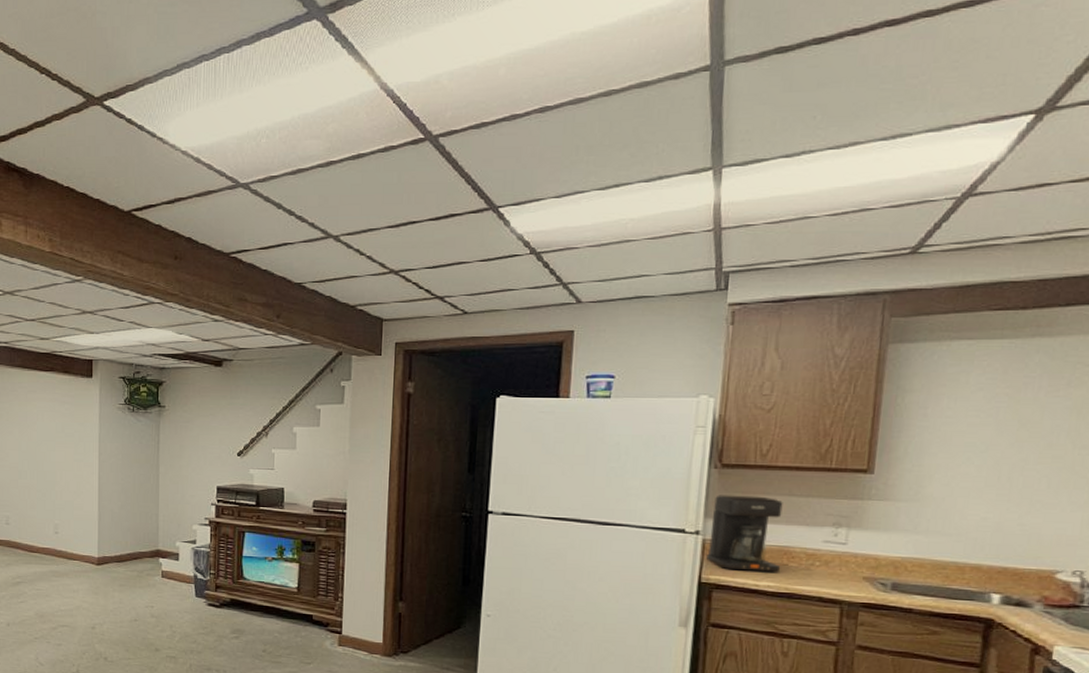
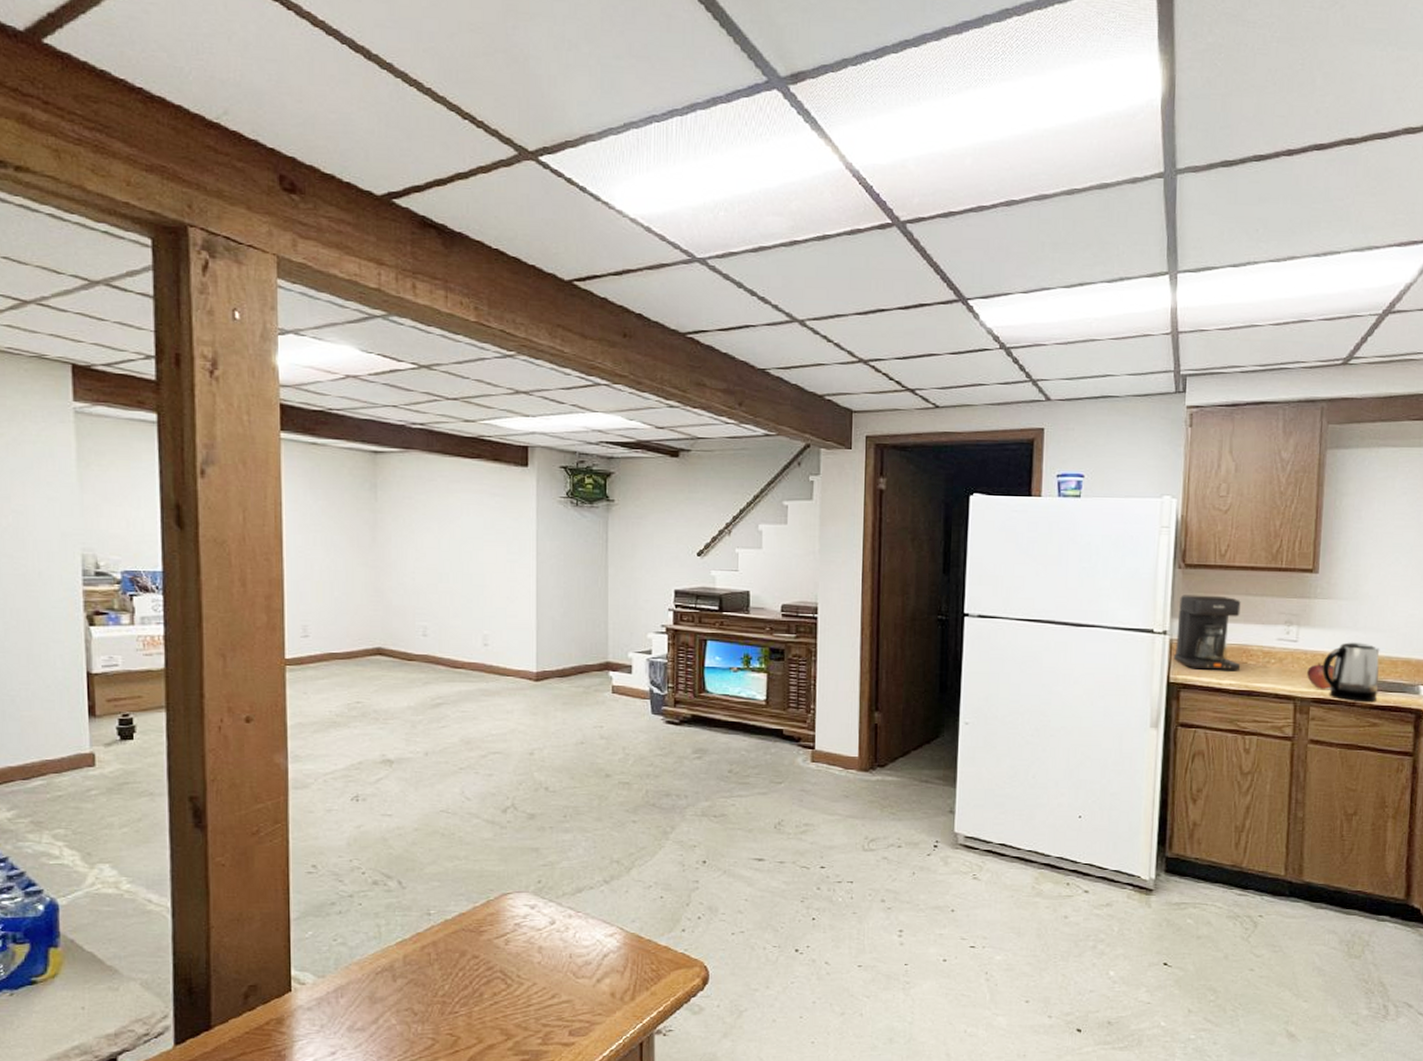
fruit: none [856,566,889,595] -> present [1307,663,1334,690]
kettle: none [874,546,944,610] -> present [1321,642,1380,703]

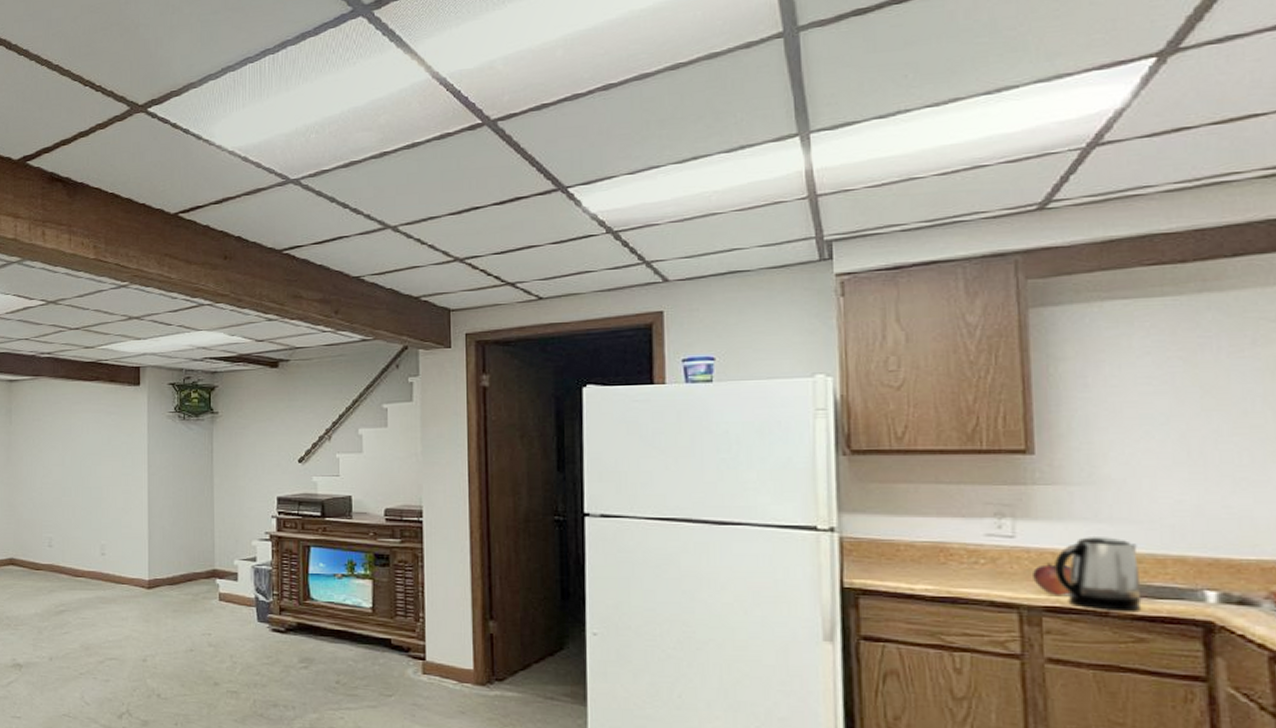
coffee maker: present [1174,595,1241,670] -> none [847,485,938,573]

